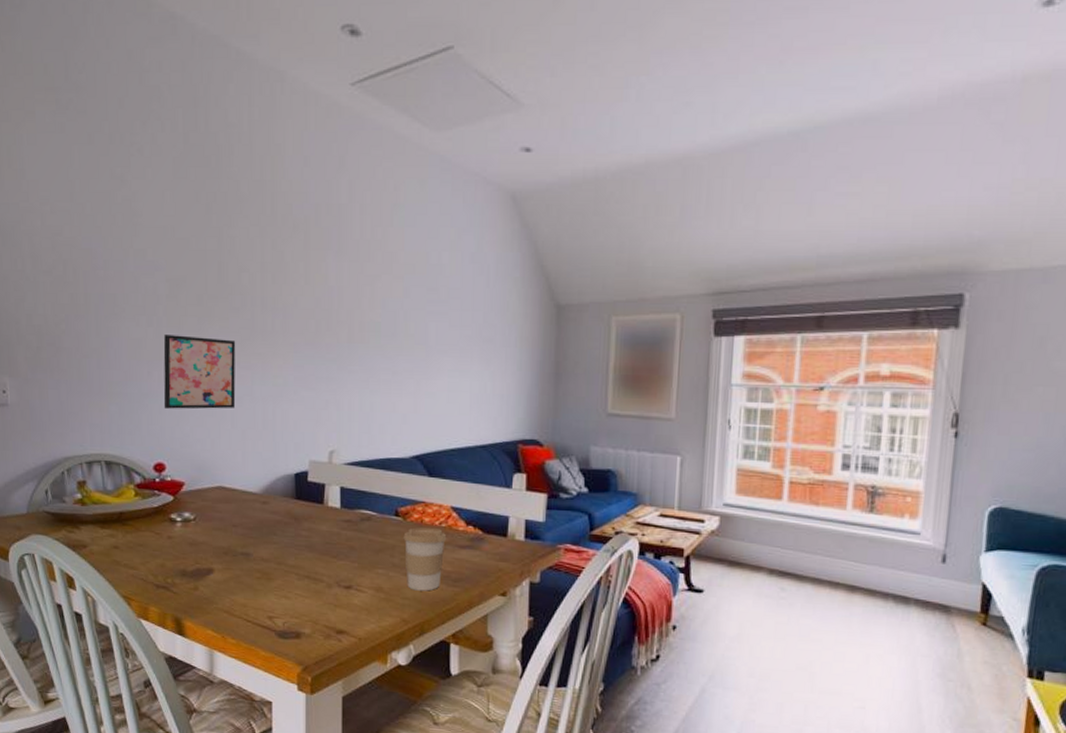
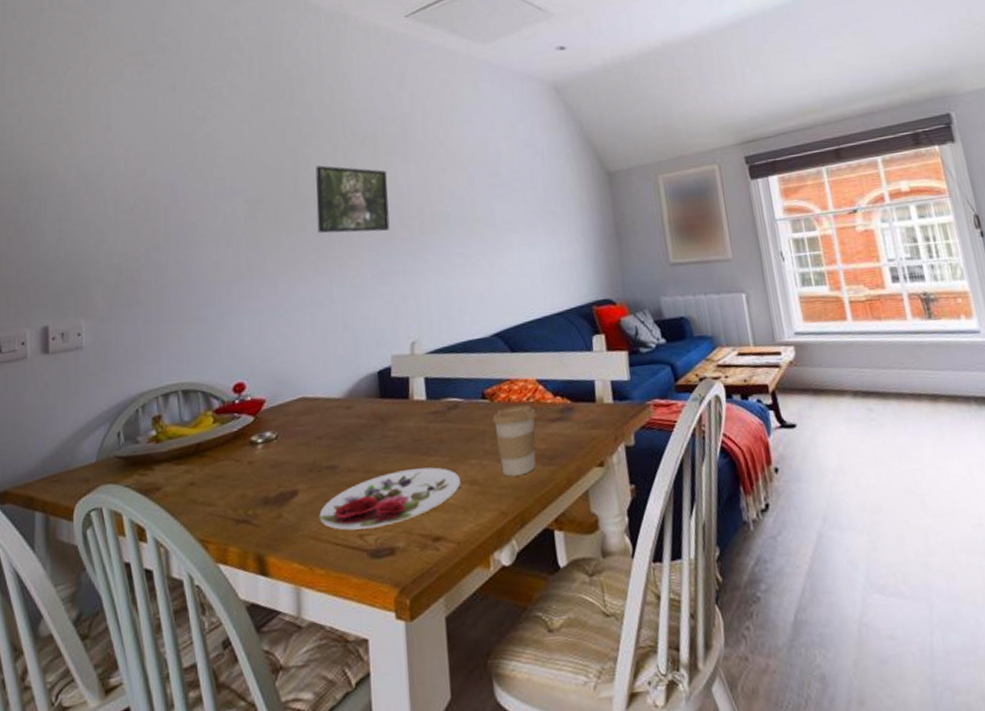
wall art: present [163,335,236,410] -> none [242,249,315,326]
plate: none [232,567,367,613] -> present [319,467,461,531]
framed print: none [240,251,318,334] -> present [315,165,390,233]

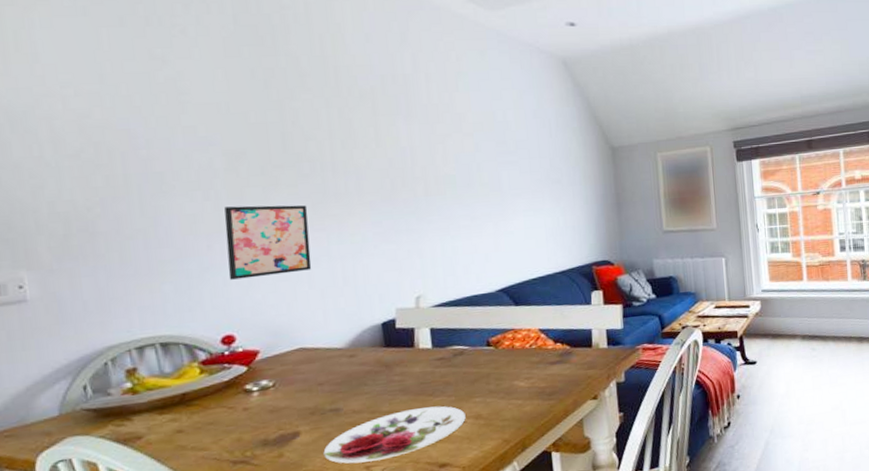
wall art: none [242,249,315,326] -> present [224,205,312,280]
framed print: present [315,165,390,233] -> none [306,121,392,192]
coffee cup: present [492,405,537,477] -> none [497,351,538,411]

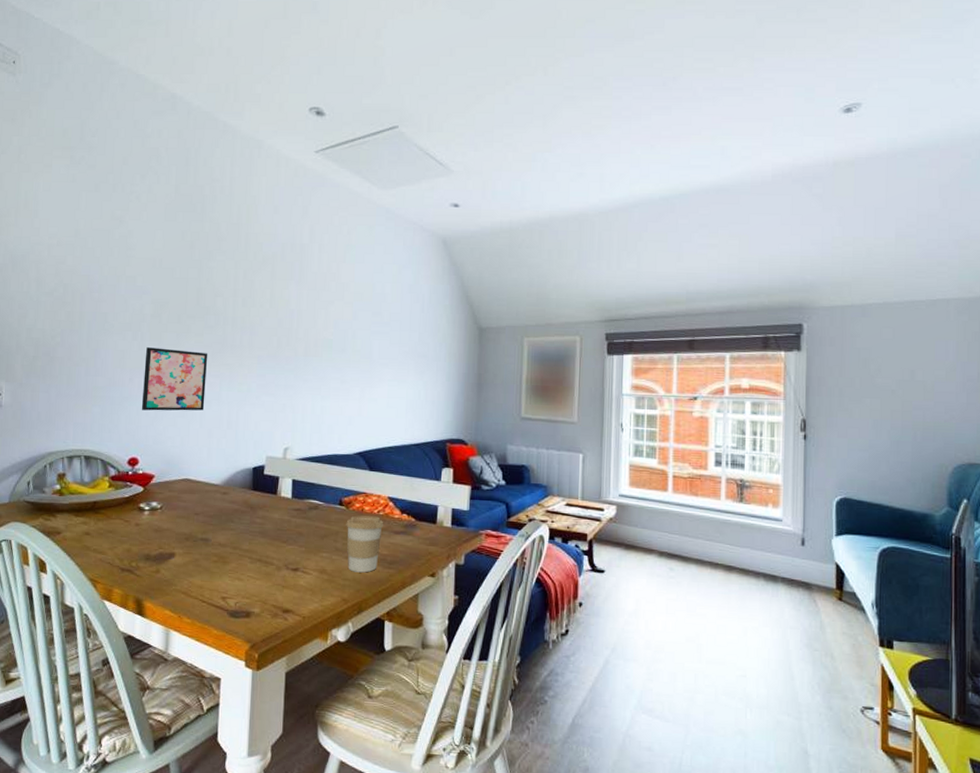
plate: present [323,405,466,464] -> none [190,552,312,594]
coffee cup: none [497,351,538,411] -> present [346,515,384,573]

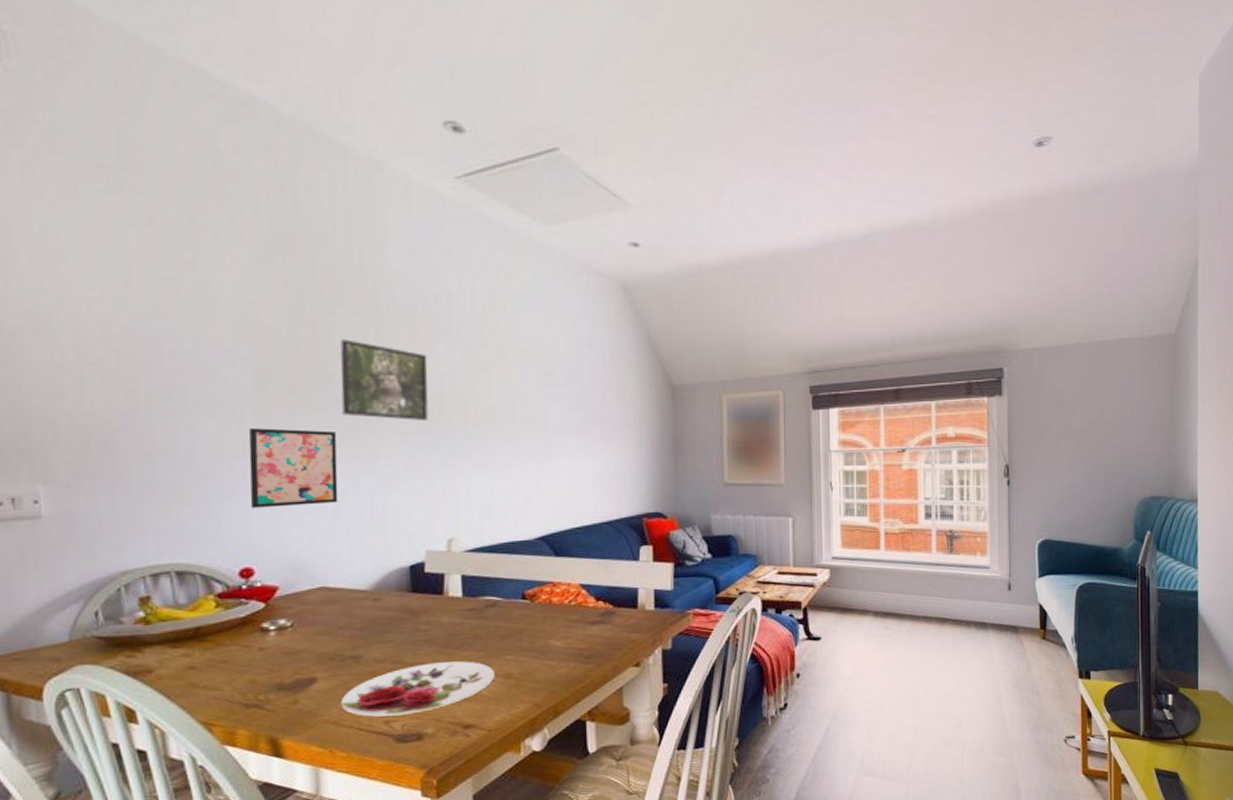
plate: none [190,552,312,594] -> present [340,661,495,717]
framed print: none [214,280,281,349] -> present [339,339,428,422]
coffee cup: present [346,515,384,573] -> none [532,607,577,673]

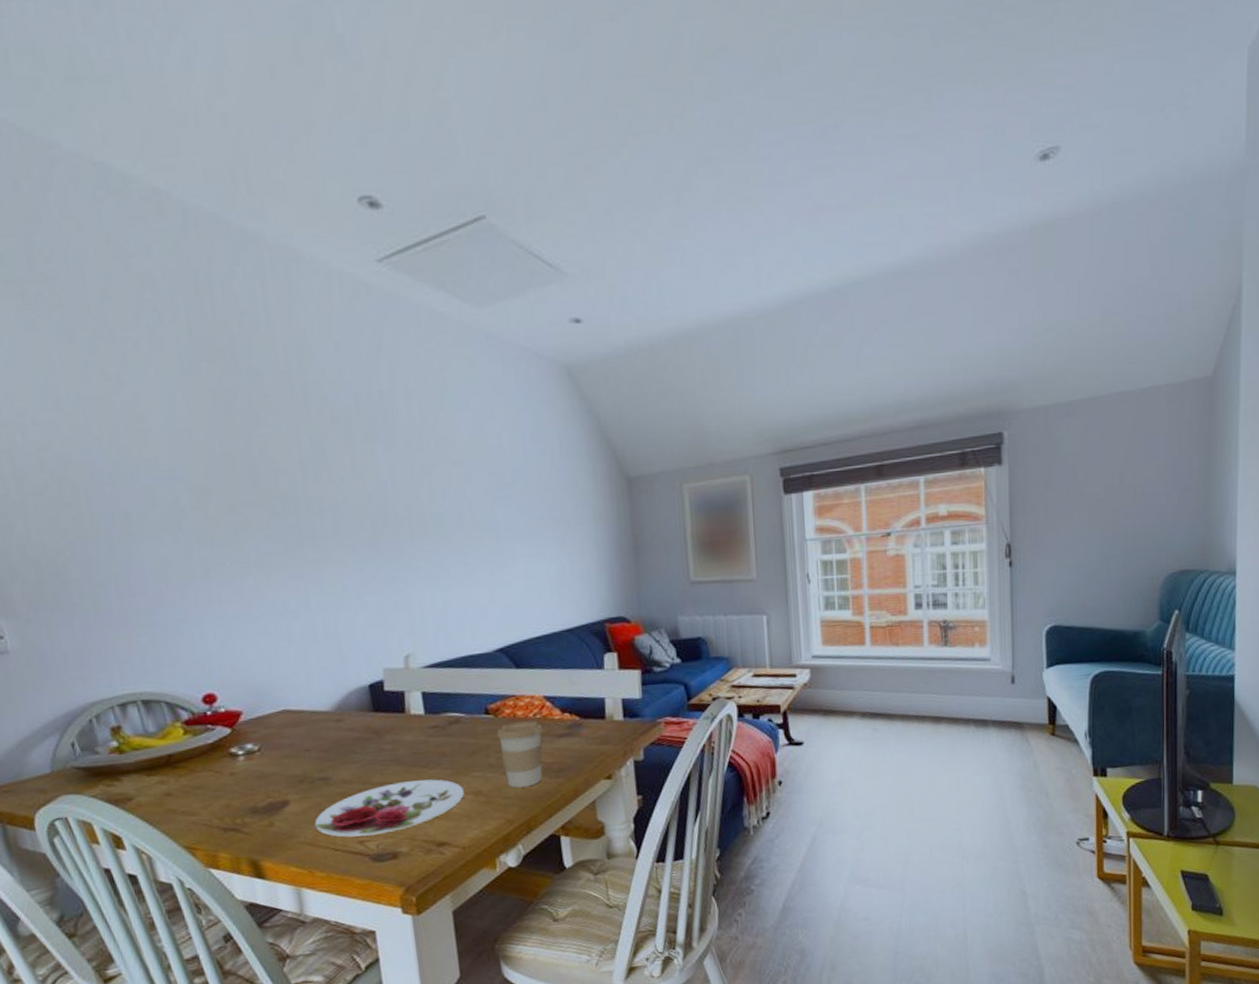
wall art: present [248,428,338,508] -> none [195,549,291,633]
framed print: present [339,339,428,422] -> none [275,450,373,533]
coffee cup: none [532,607,577,673] -> present [497,721,543,788]

